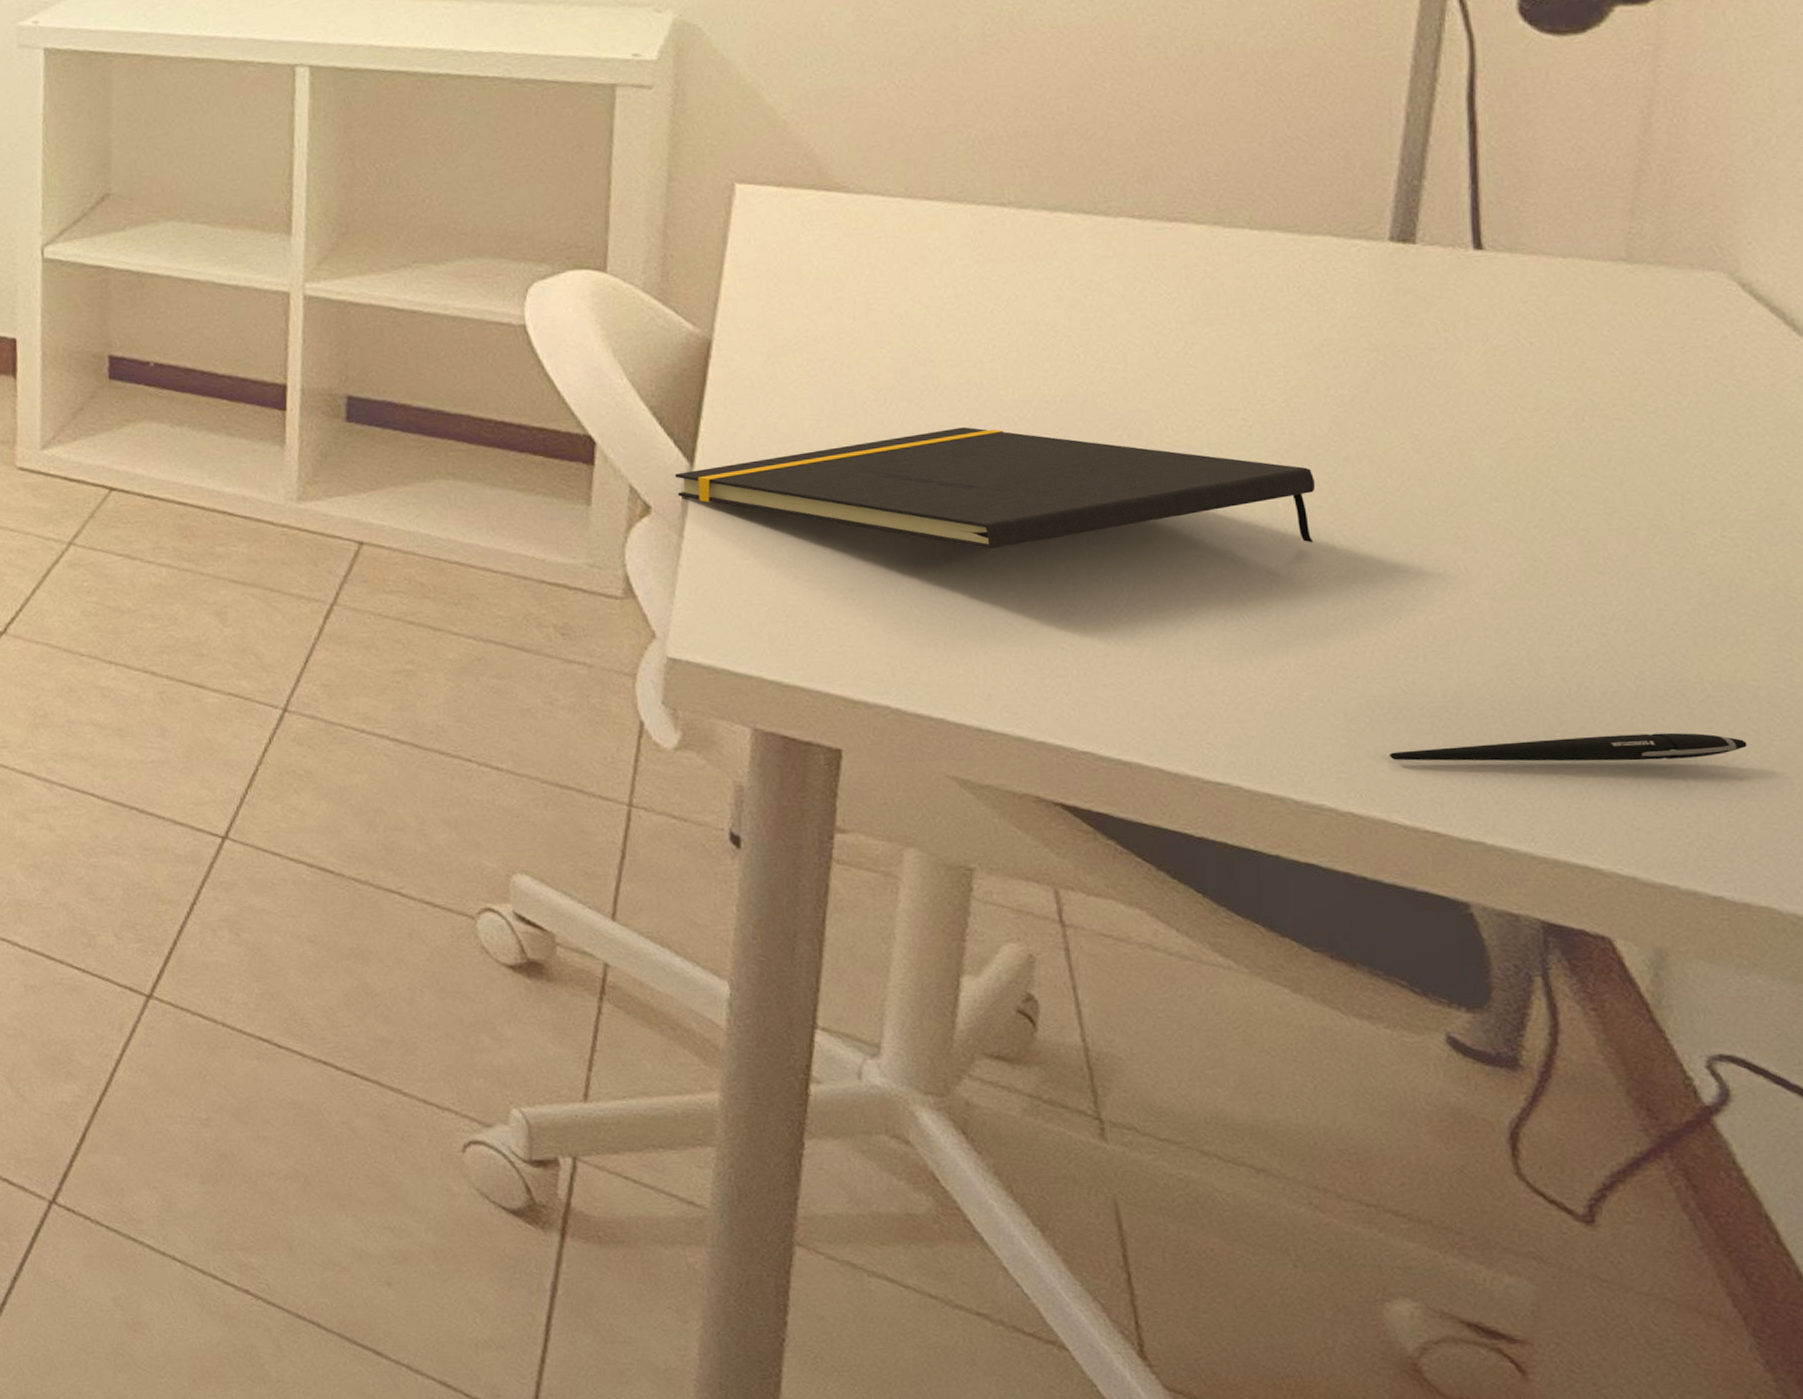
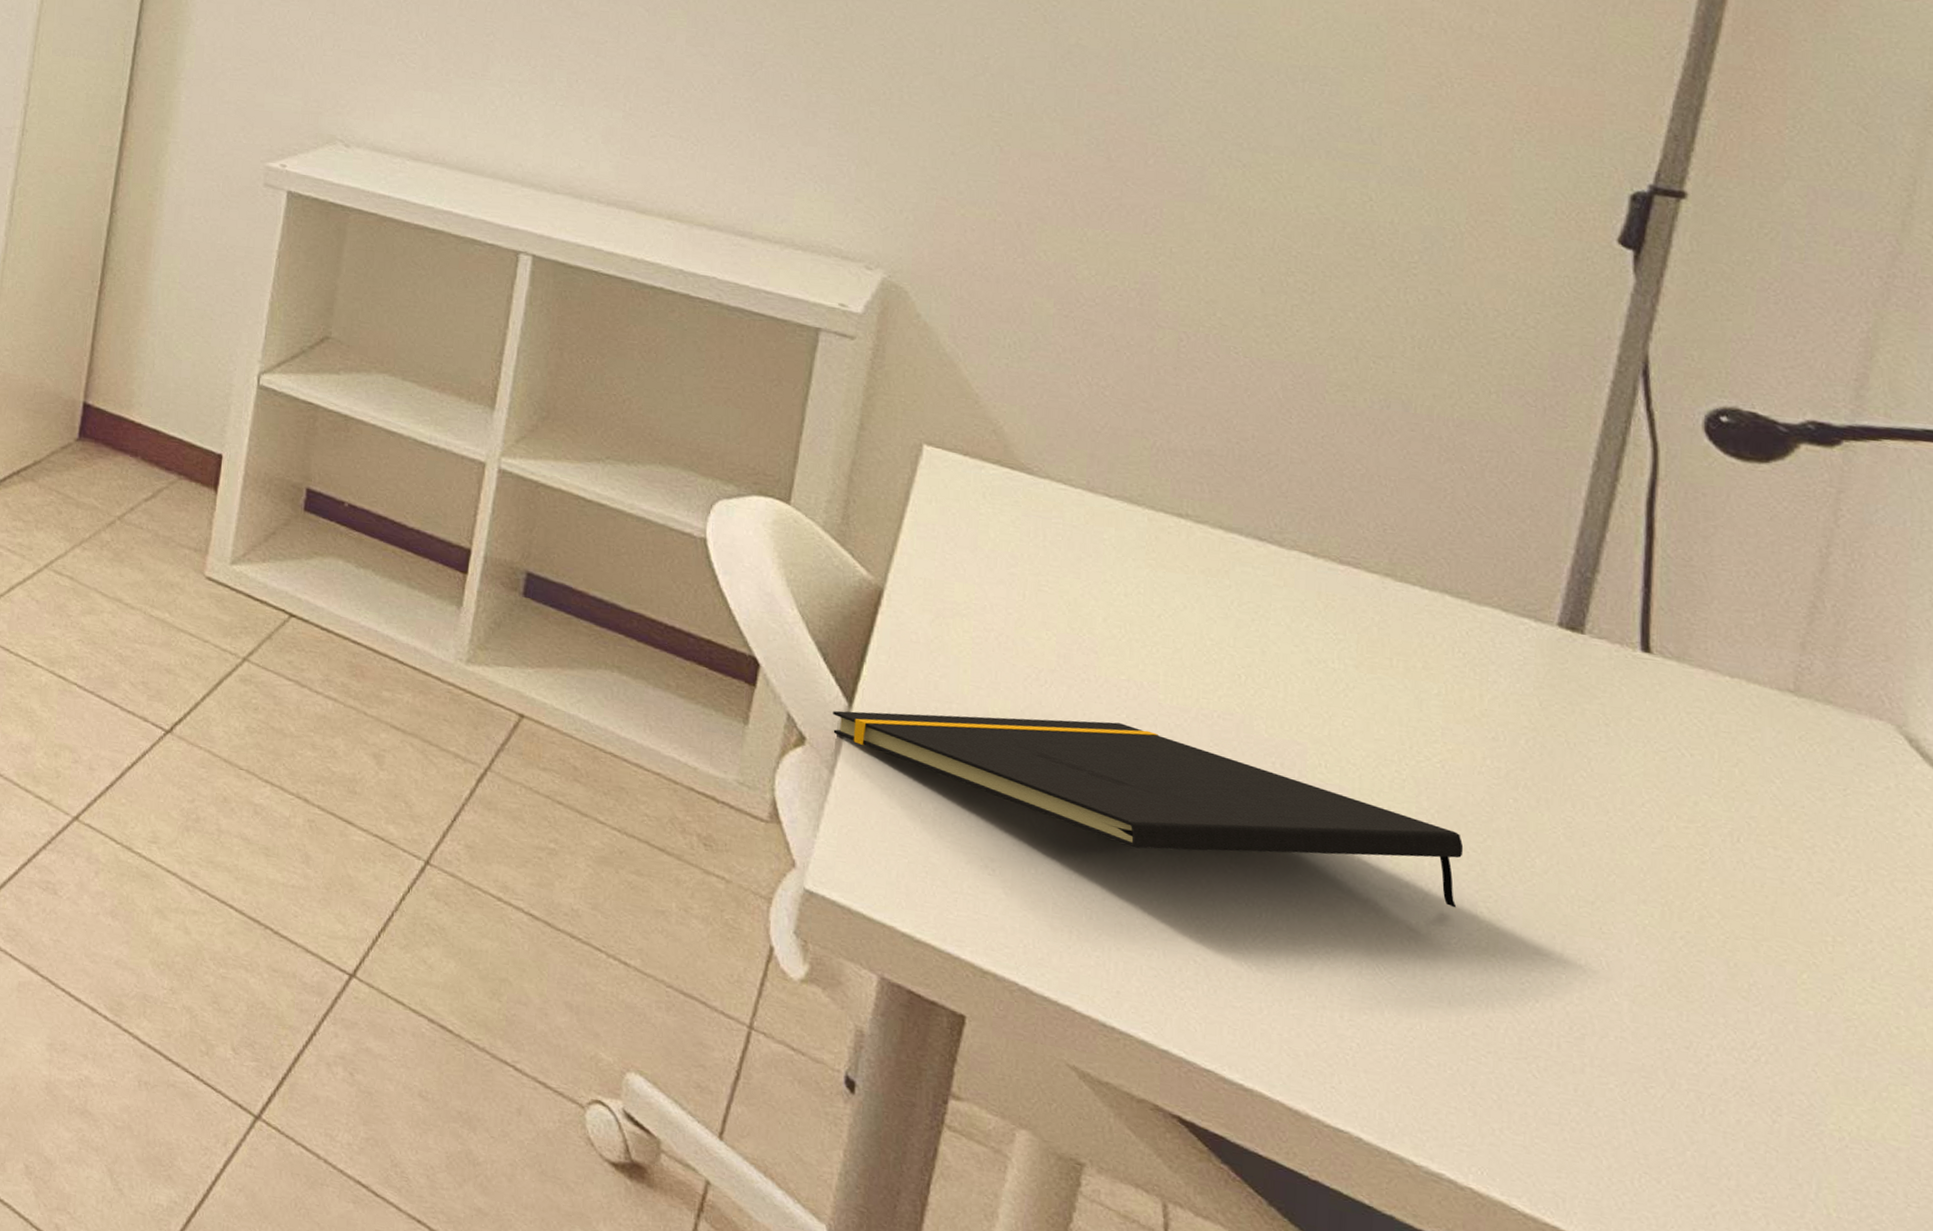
pen: present [1389,732,1747,762] -> none [1514,1135,1882,1209]

